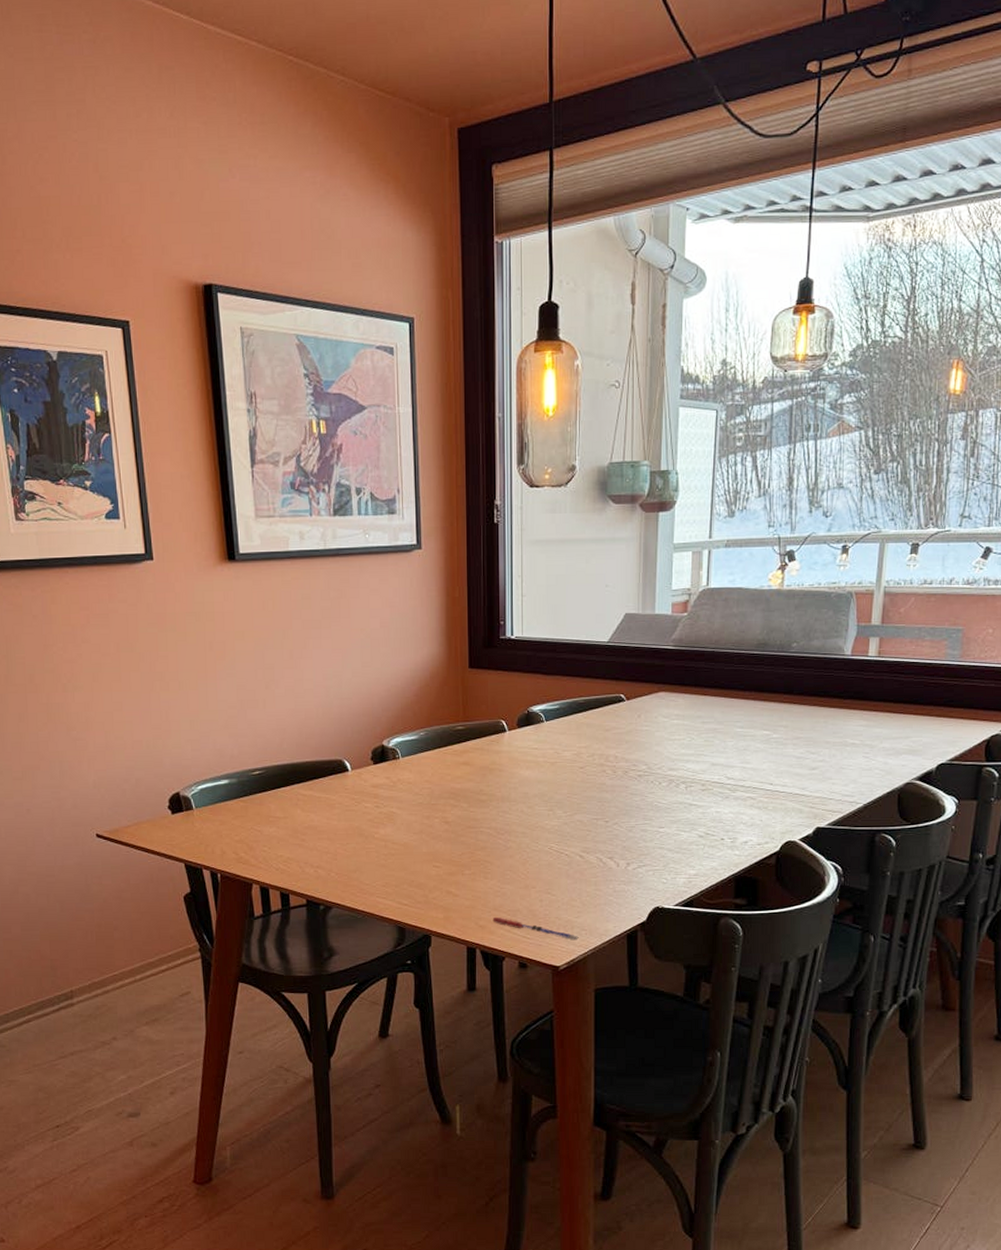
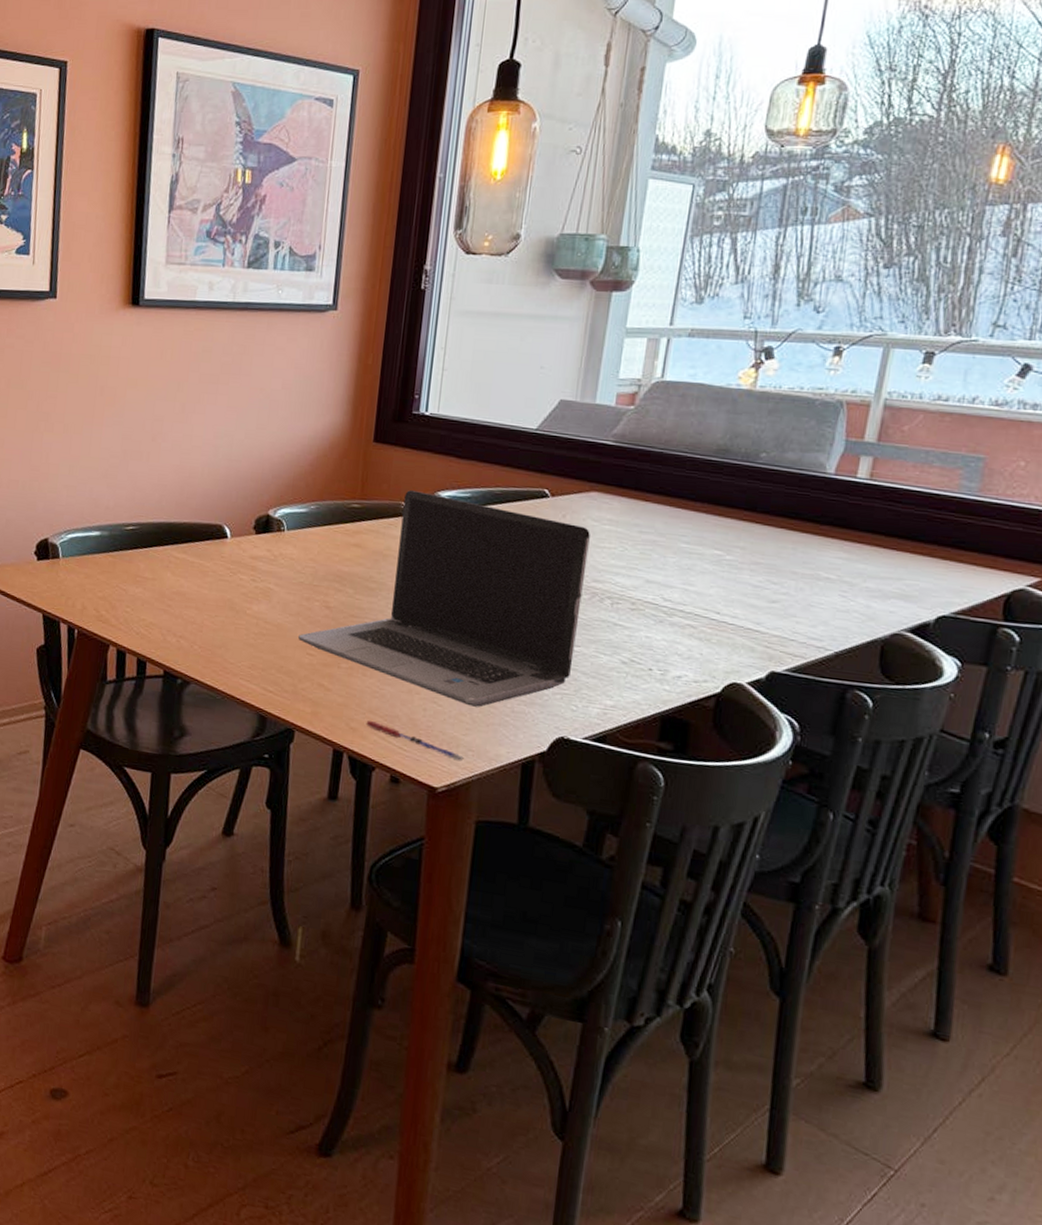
laptop computer: none [424,708,662,892] -> present [298,490,590,708]

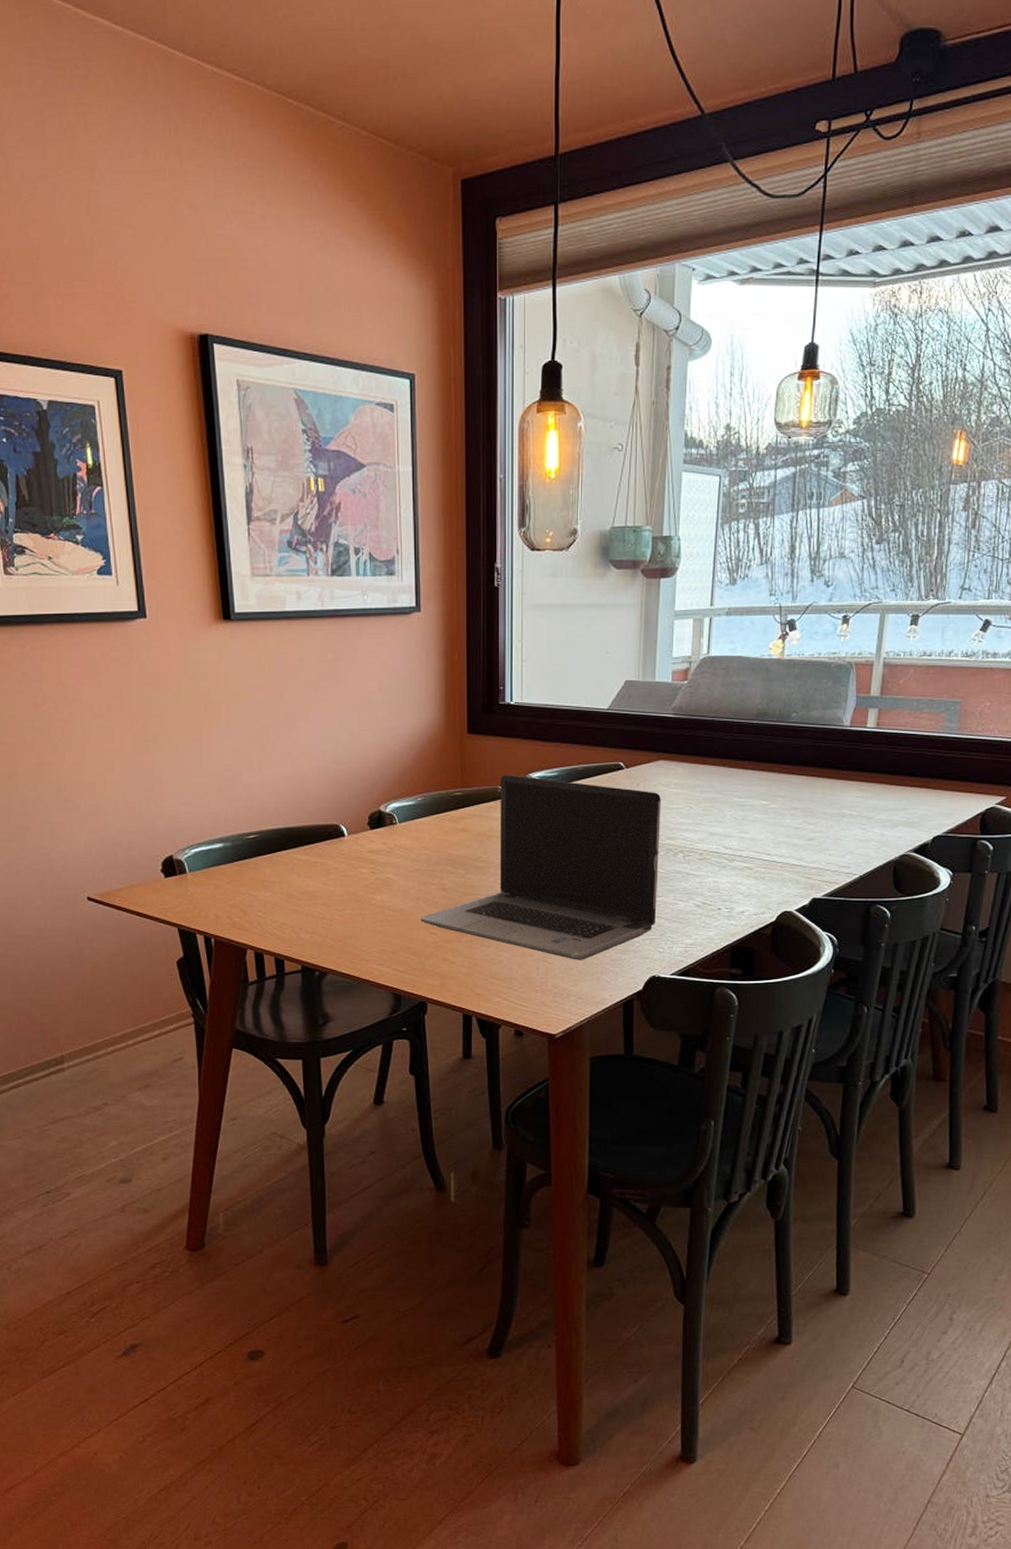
pen: present [366,720,464,760] -> none [489,984,575,1008]

